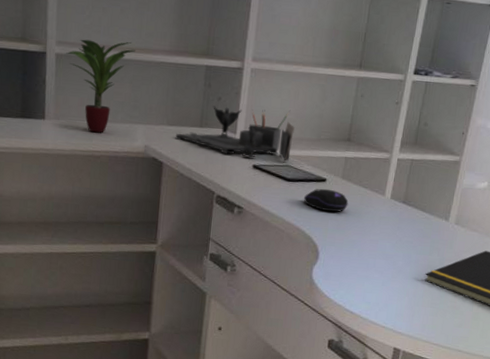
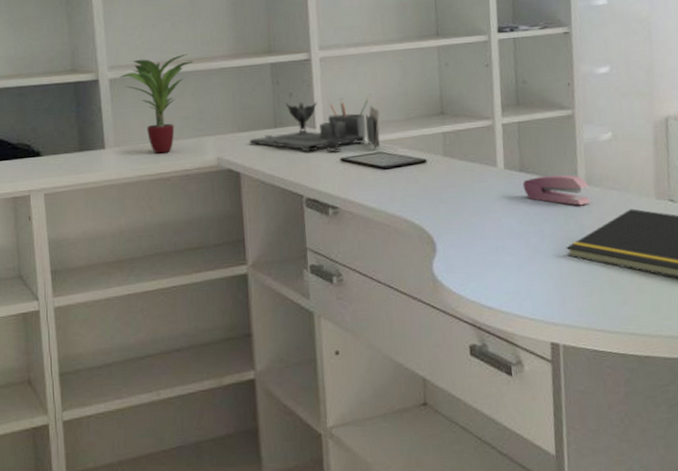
computer mouse: present [303,188,349,212] -> none [404,170,457,196]
stapler: none [402,210,458,241] -> present [522,175,590,206]

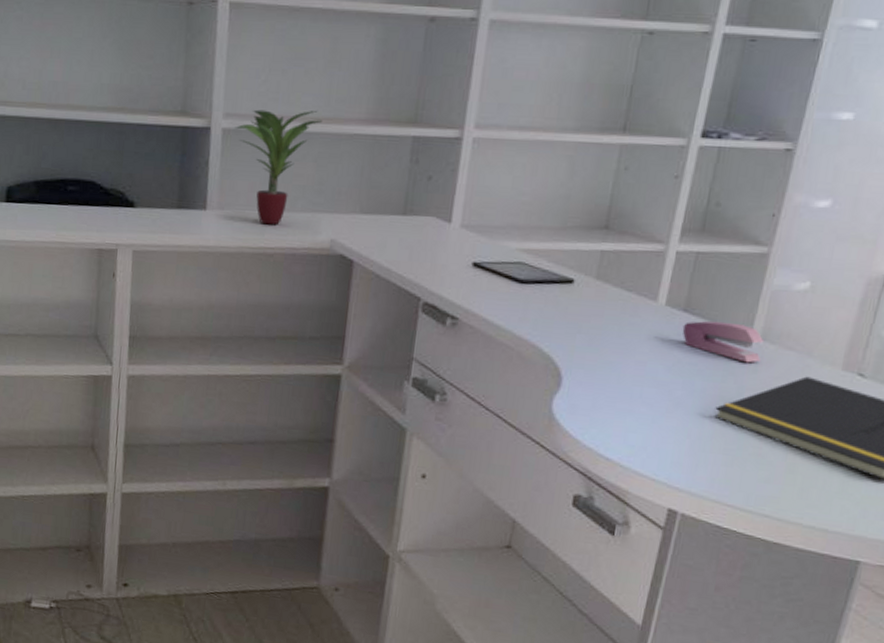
desk organizer: present [249,93,380,152] -> none [370,187,531,259]

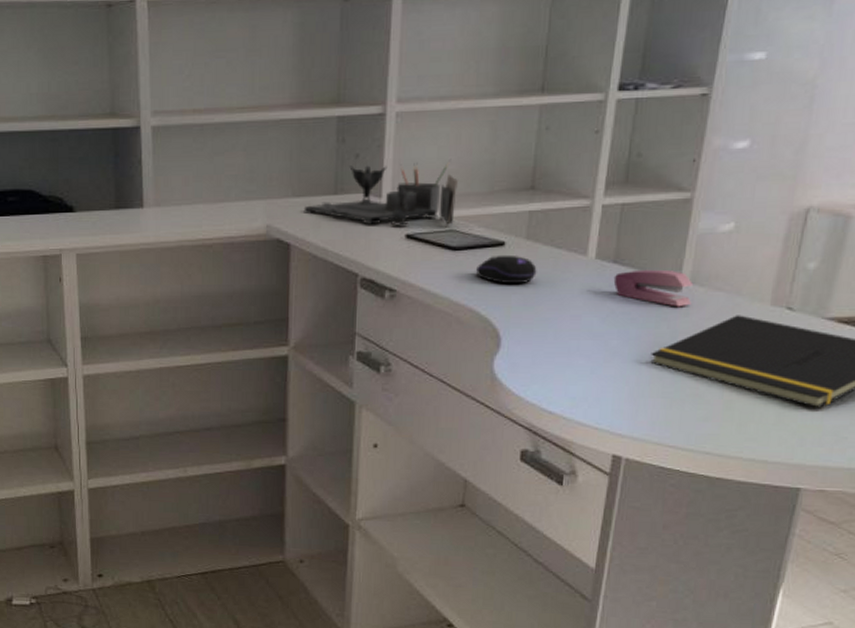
potted plant: present [235,109,323,225] -> none [164,100,248,217]
desk organizer: none [370,187,531,259] -> present [303,158,458,226]
computer mouse: none [541,292,605,324] -> present [475,254,537,285]

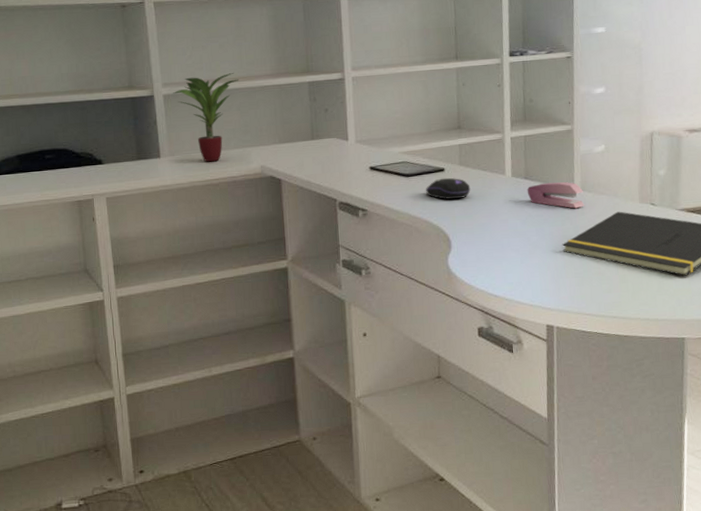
potted plant: none [164,100,248,217] -> present [173,73,239,162]
desk organizer: present [303,158,458,226] -> none [289,109,405,161]

